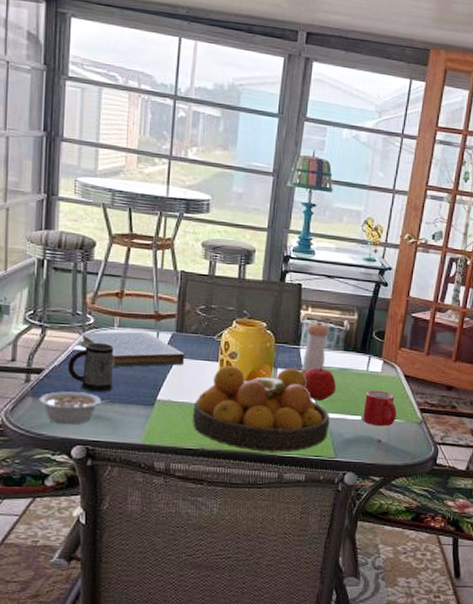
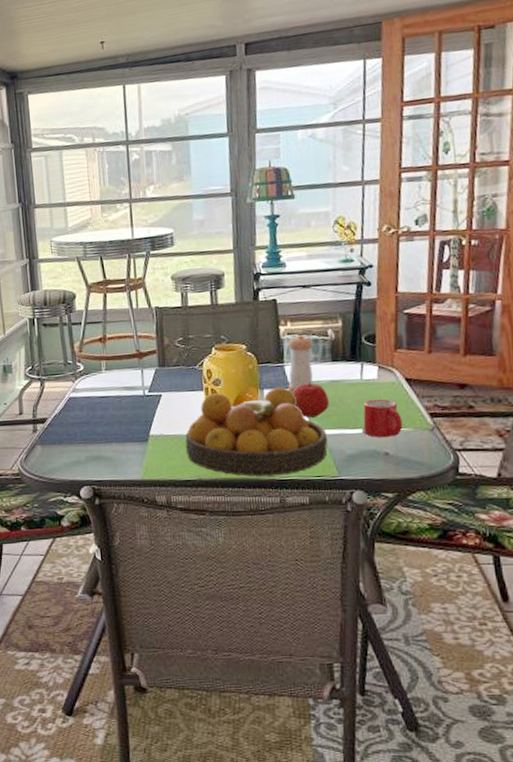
legume: present [39,391,110,424] -> none [46,436,108,467]
mug: present [67,342,114,392] -> none [66,387,109,434]
book: present [80,331,185,368] -> none [73,371,171,409]

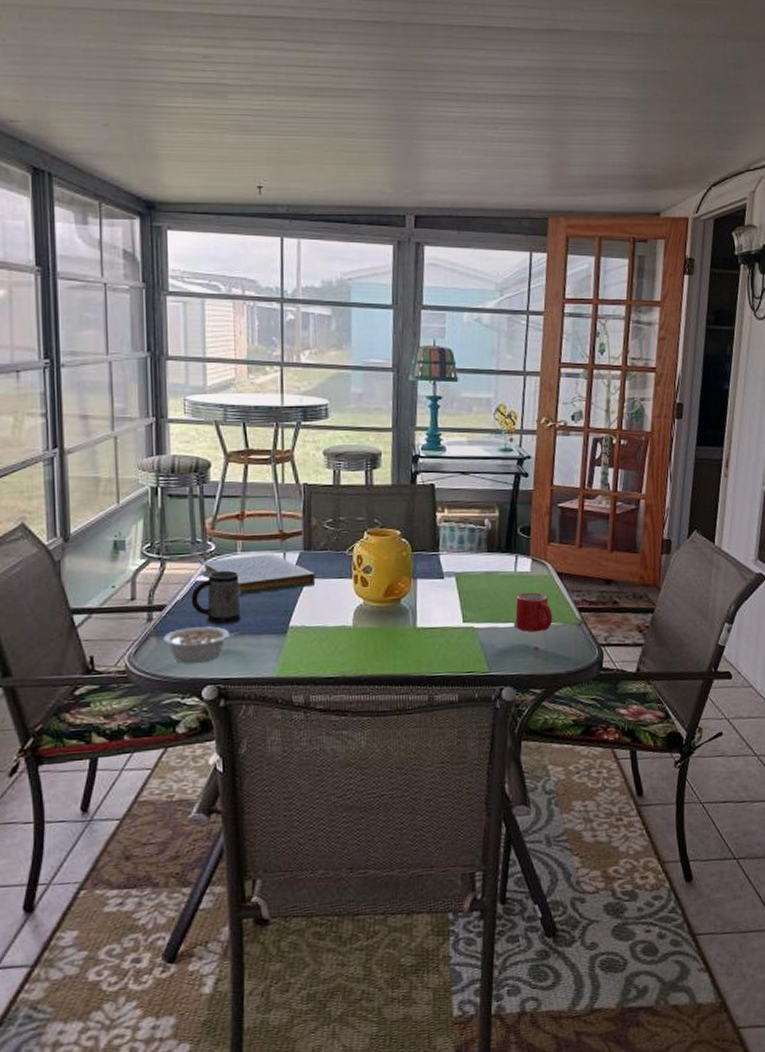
legume: none [46,436,108,467] -> present [163,626,239,663]
mug: none [66,387,109,434] -> present [191,570,242,625]
book: none [73,371,171,409] -> present [202,553,316,596]
fruit bowl: present [185,386,328,477] -> none [328,576,480,673]
pepper shaker: present [288,335,314,394] -> none [442,523,470,584]
apple: present [293,381,329,418] -> none [447,572,483,610]

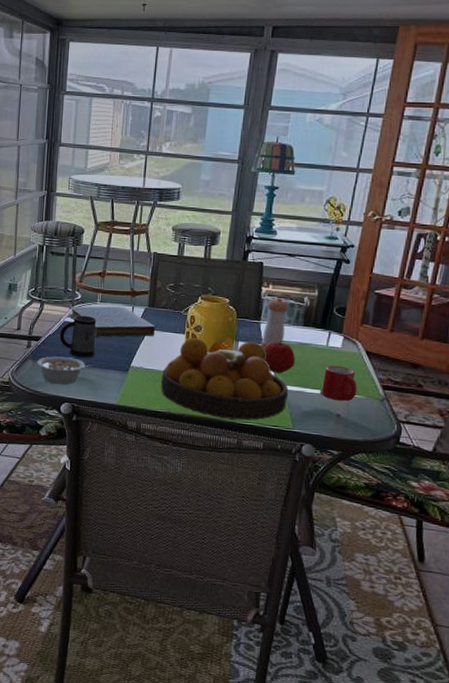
fruit bowl: none [328,576,480,673] -> present [160,337,289,421]
pepper shaker: none [442,523,470,584] -> present [261,298,290,349]
apple: none [447,572,483,610] -> present [264,340,295,373]

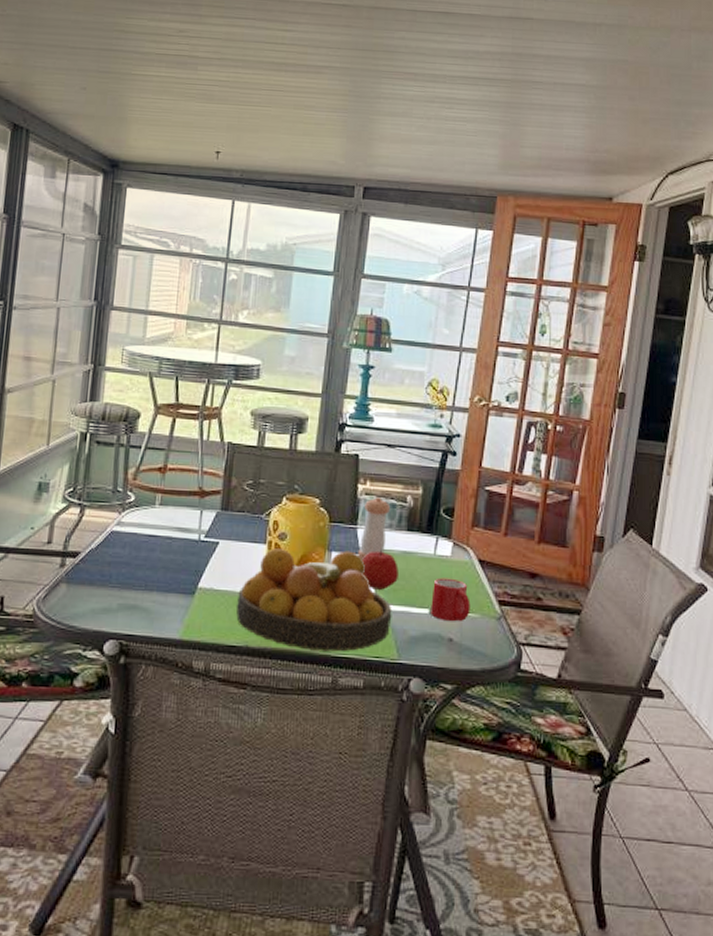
legume: present [37,356,92,385] -> none [73,577,148,615]
mug: present [59,315,96,358] -> none [104,522,154,578]
book: present [69,306,156,337] -> none [119,510,230,551]

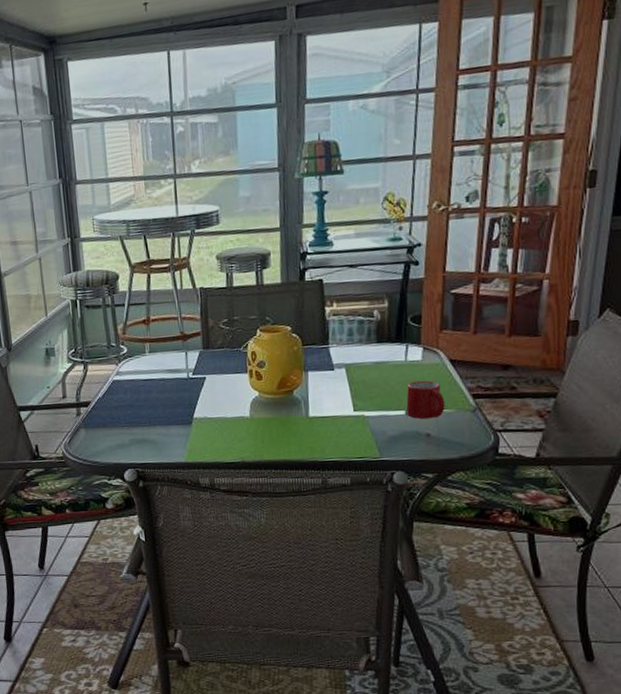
fruit bowl: present [236,547,392,652] -> none [228,368,371,459]
pepper shaker: present [358,497,391,560] -> none [332,316,359,376]
apple: present [362,549,399,590] -> none [337,363,373,400]

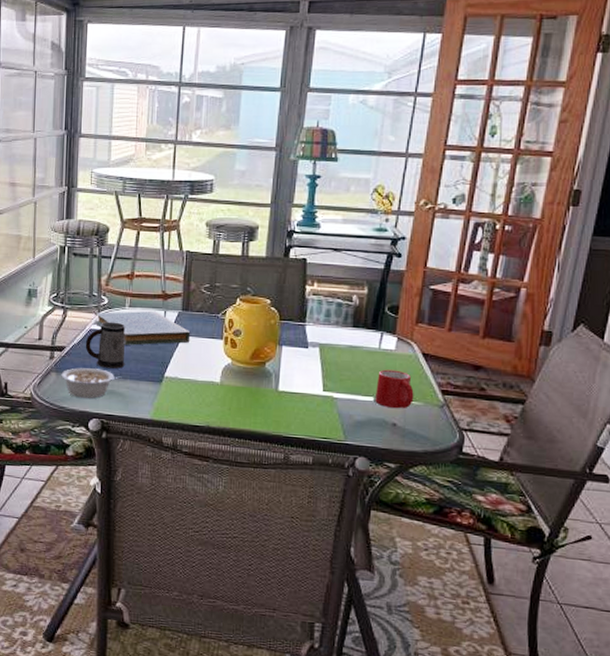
legume: none [90,419,151,451] -> present [61,368,122,399]
mug: none [110,369,153,418] -> present [85,321,125,369]
book: none [117,353,215,392] -> present [96,310,191,345]

